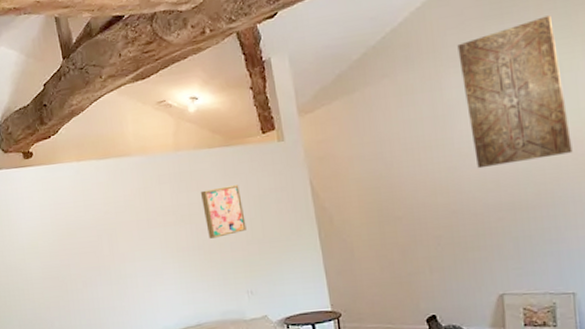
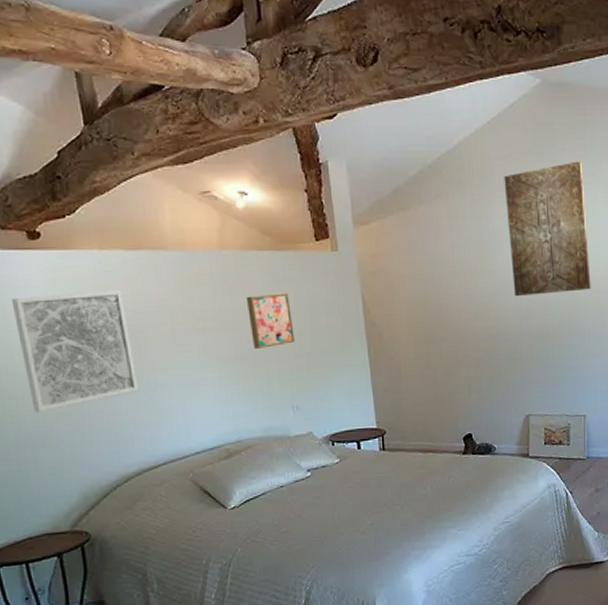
wall art: none [13,194,112,302] -> present [11,290,139,413]

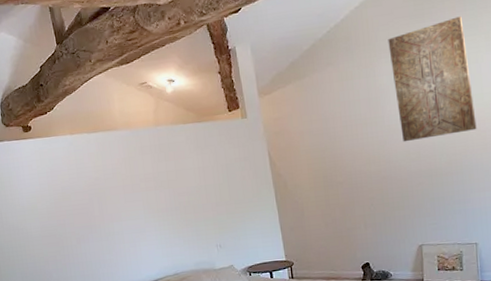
wall art: present [11,290,139,413] -> none [14,163,102,257]
wall art: present [245,293,295,349] -> none [176,155,216,201]

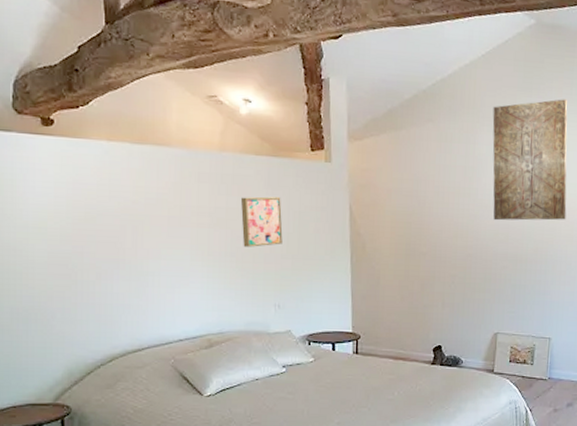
wall art: none [176,155,216,201] -> present [240,196,283,247]

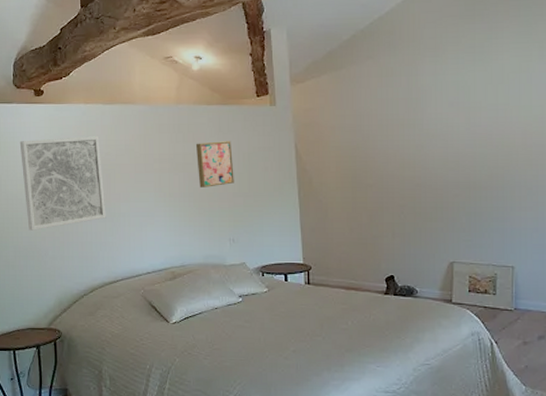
wall art: none [20,178,131,288] -> present [19,136,106,230]
wall art: present [492,99,568,221] -> none [434,21,523,149]

